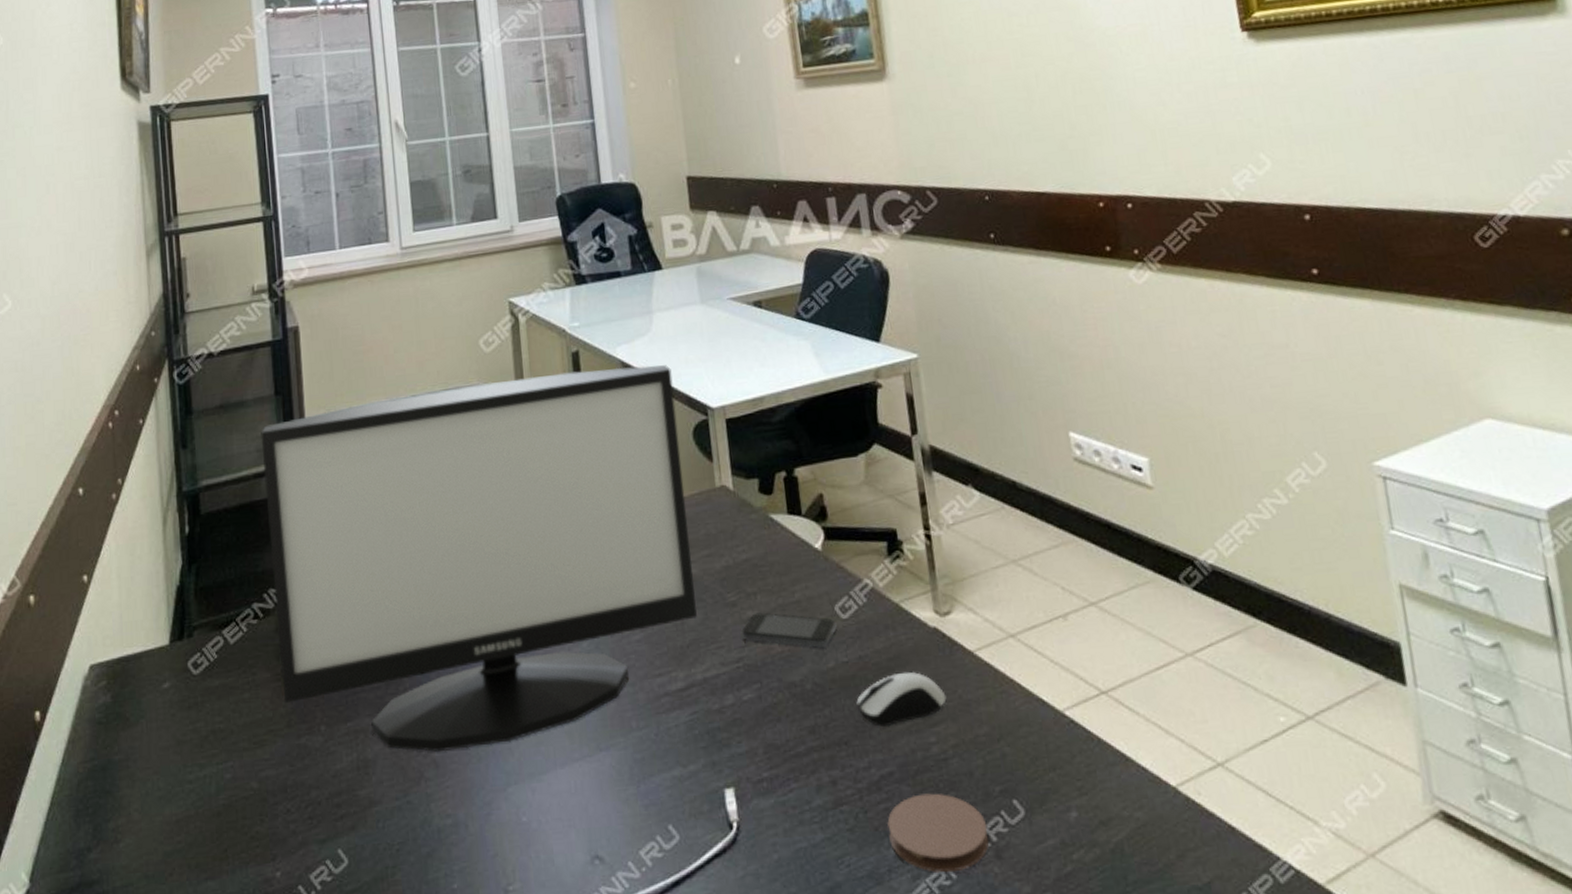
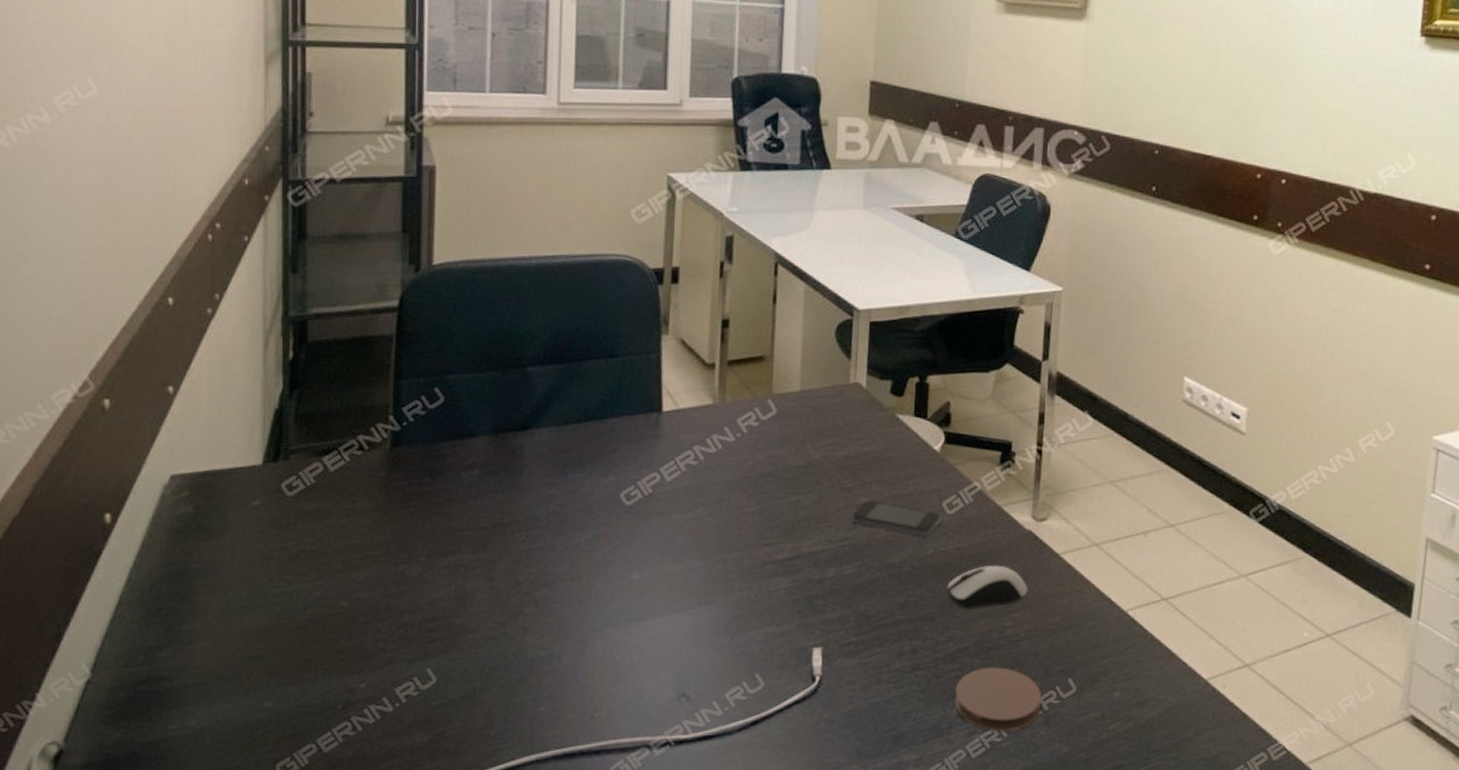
monitor: present [261,365,697,752] -> none [381,253,824,591]

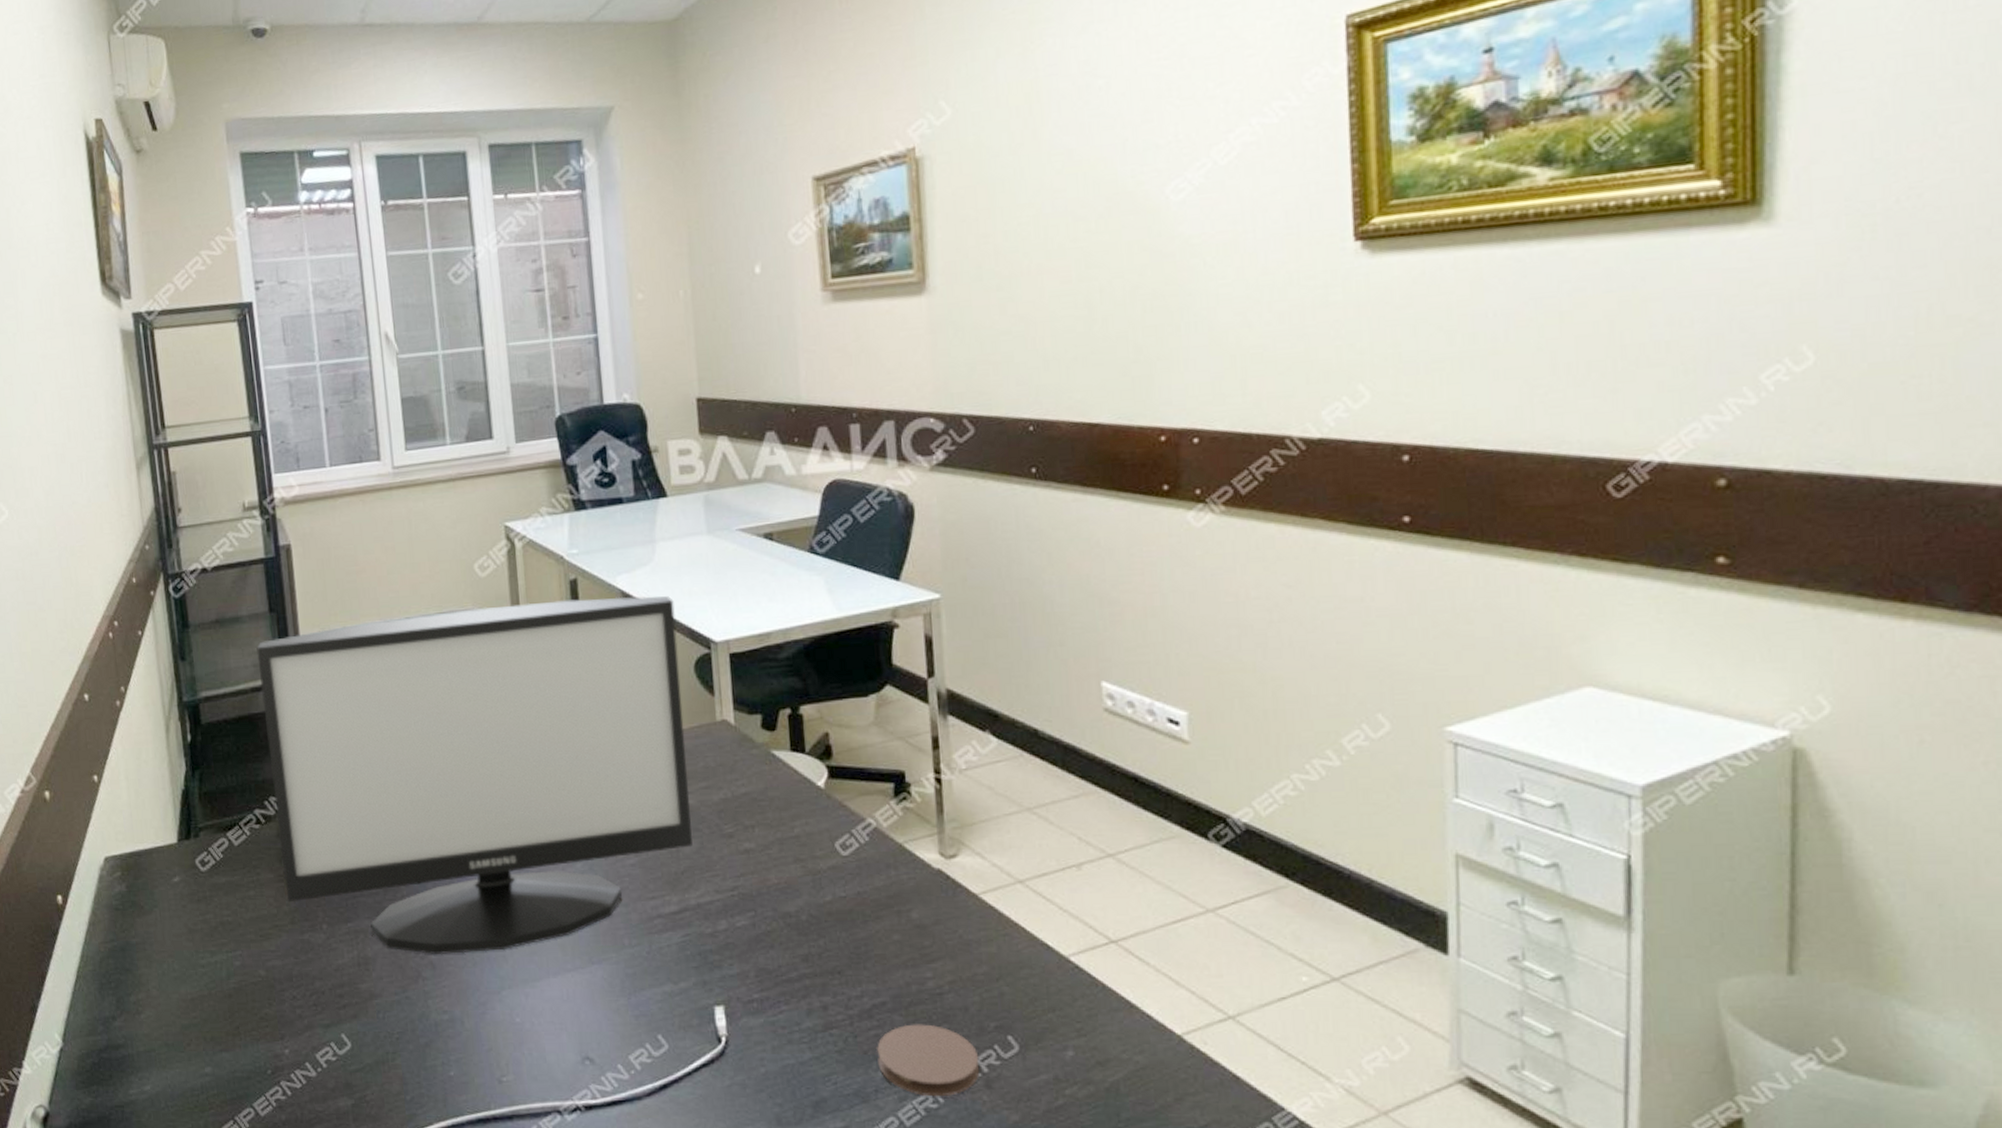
monitor: none [381,253,824,591] -> present [256,596,693,954]
smartphone: present [852,500,942,538] -> none [737,845,836,883]
computer mouse: present [947,565,1028,609] -> none [852,909,946,959]

